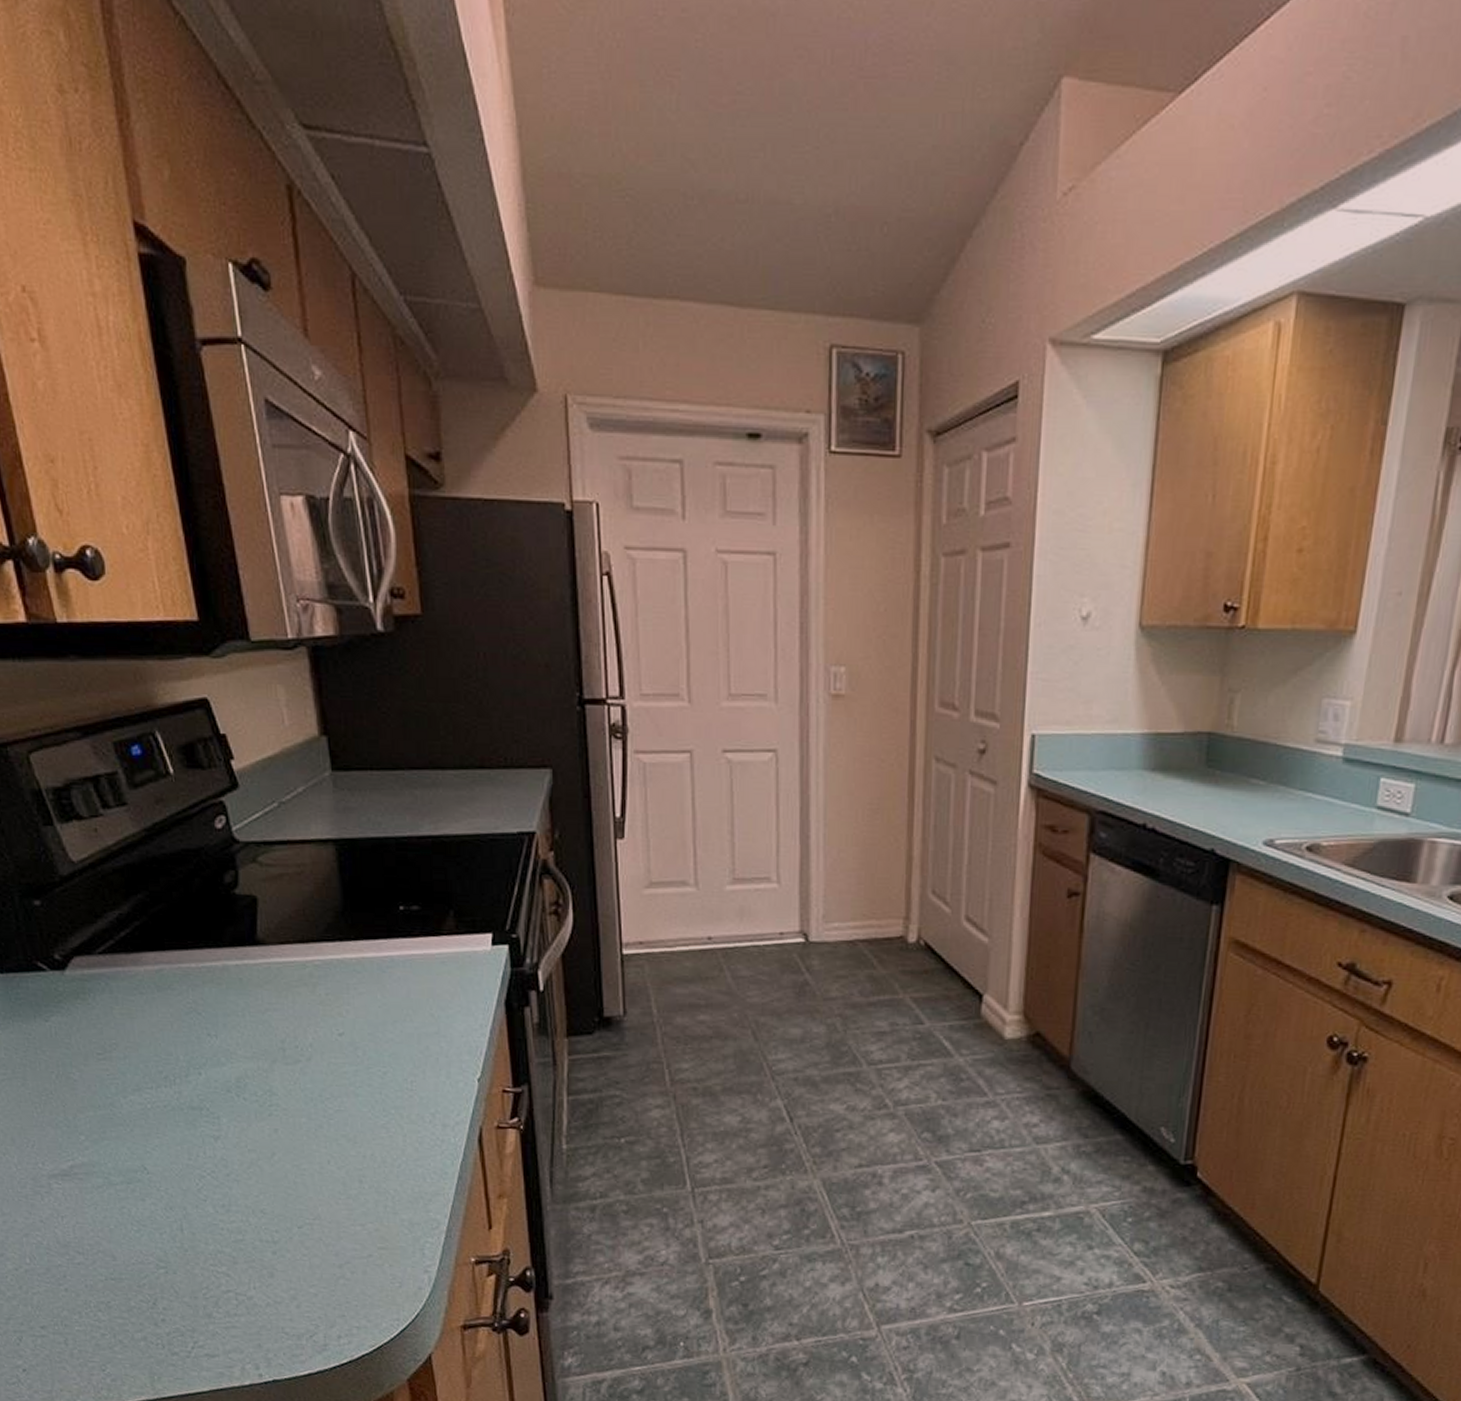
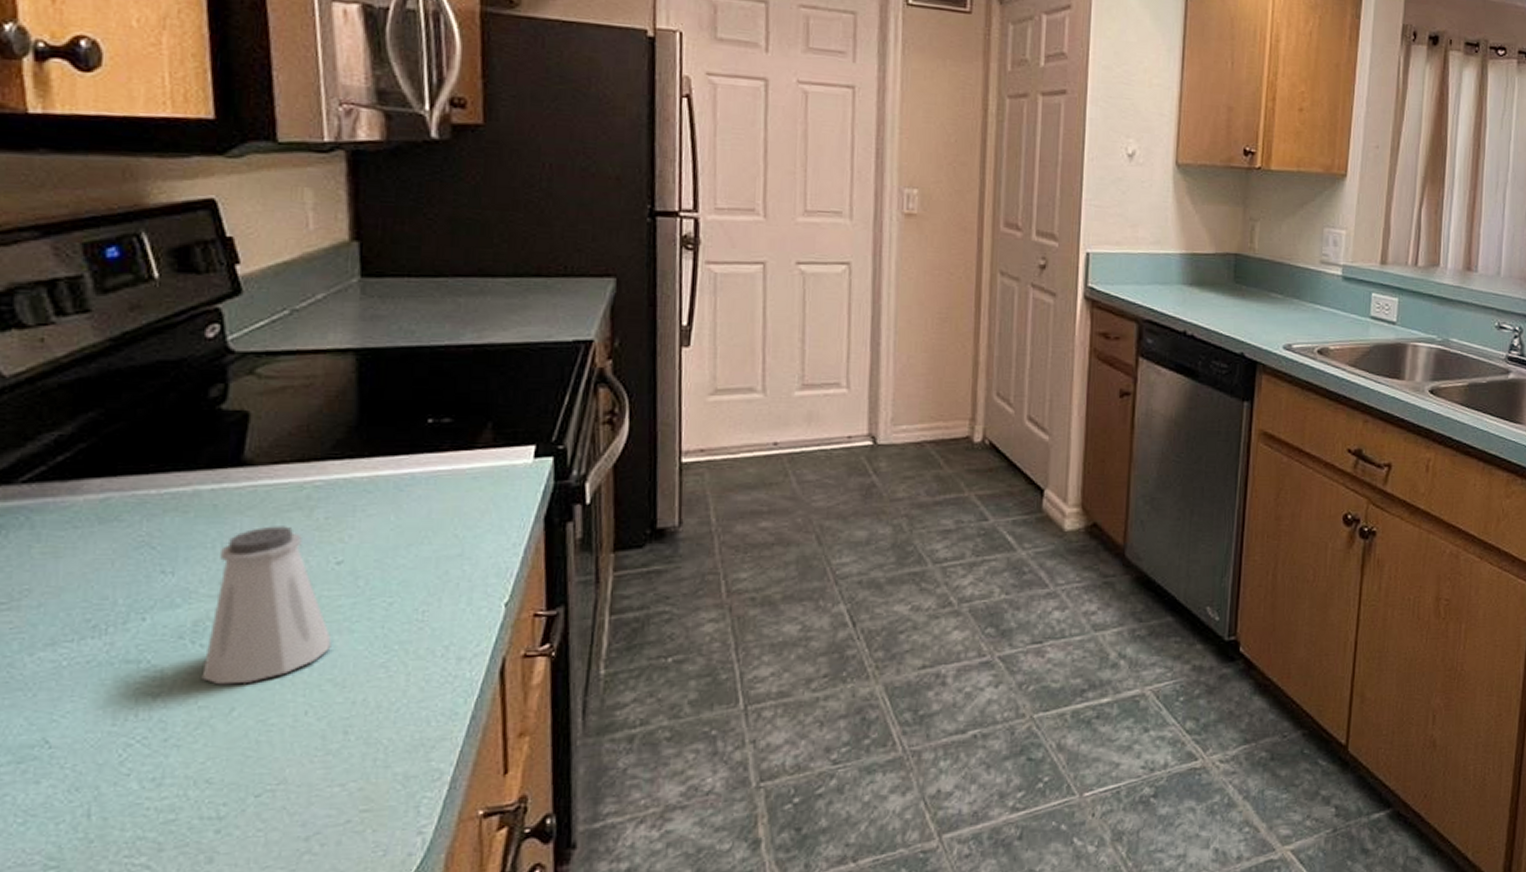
saltshaker: none [247,999,342,1134] -> present [201,526,332,685]

